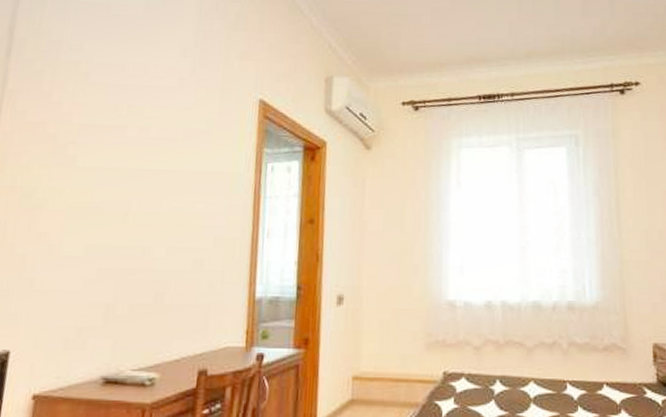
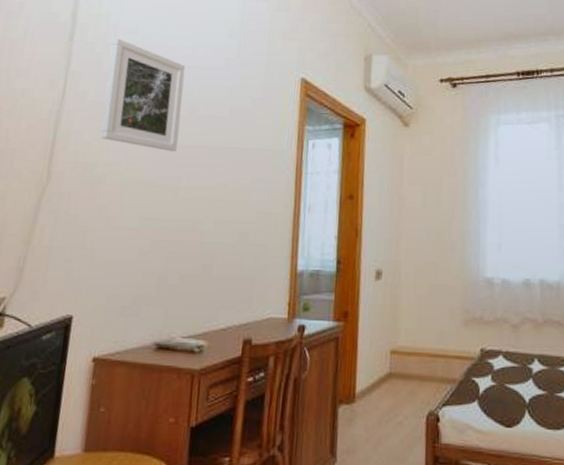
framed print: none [40,54,136,175] -> present [100,37,186,151]

